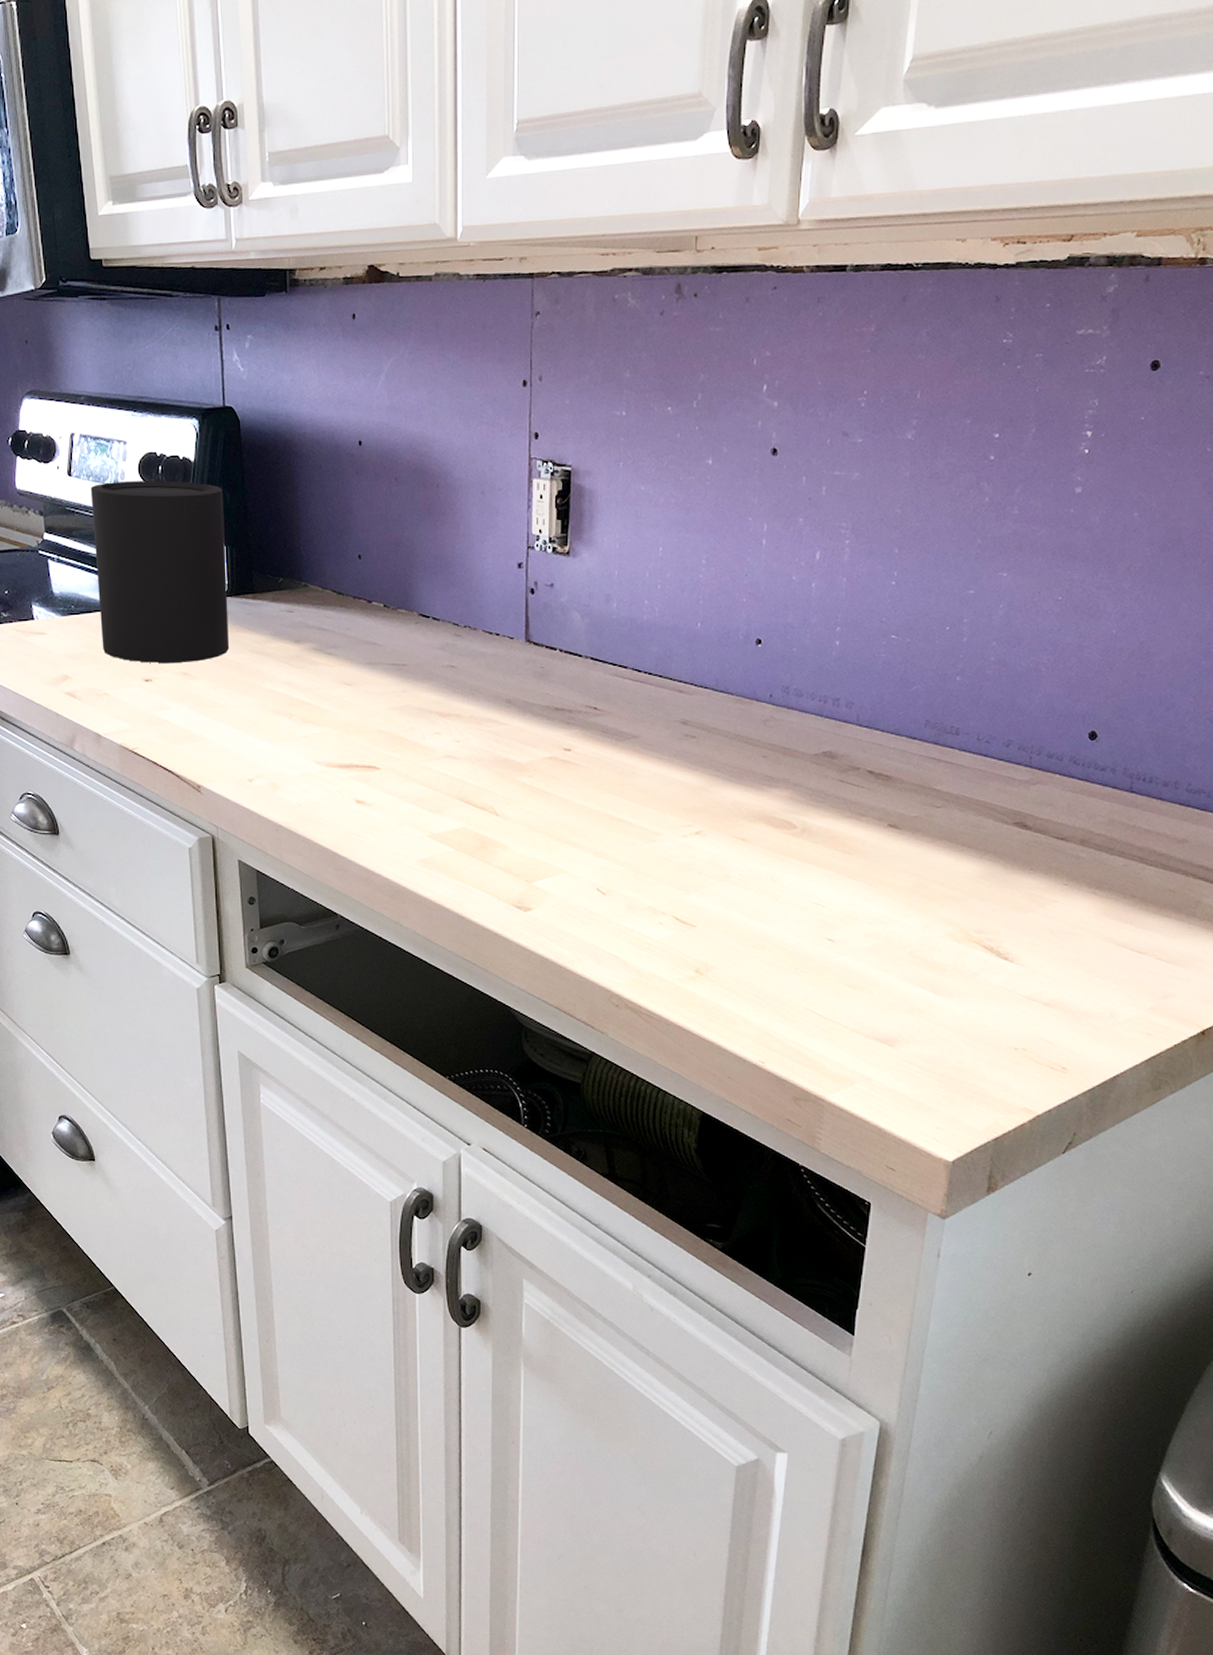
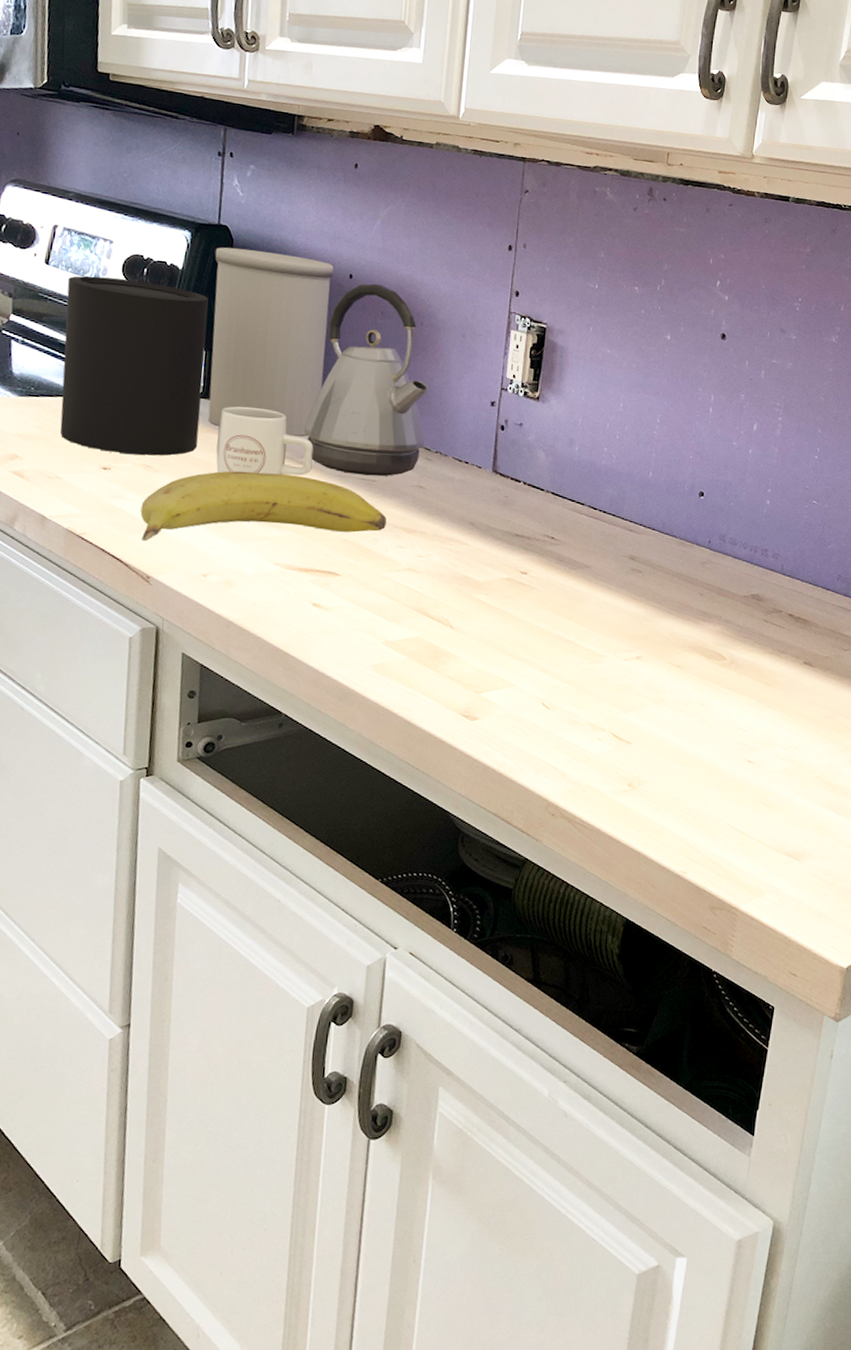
fruit: none [184,668,421,751] -> present [140,471,387,542]
canister: none [223,428,343,627] -> present [208,247,334,437]
mug: none [247,599,341,673] -> present [216,406,314,476]
kettle: none [329,447,452,660] -> present [303,284,429,476]

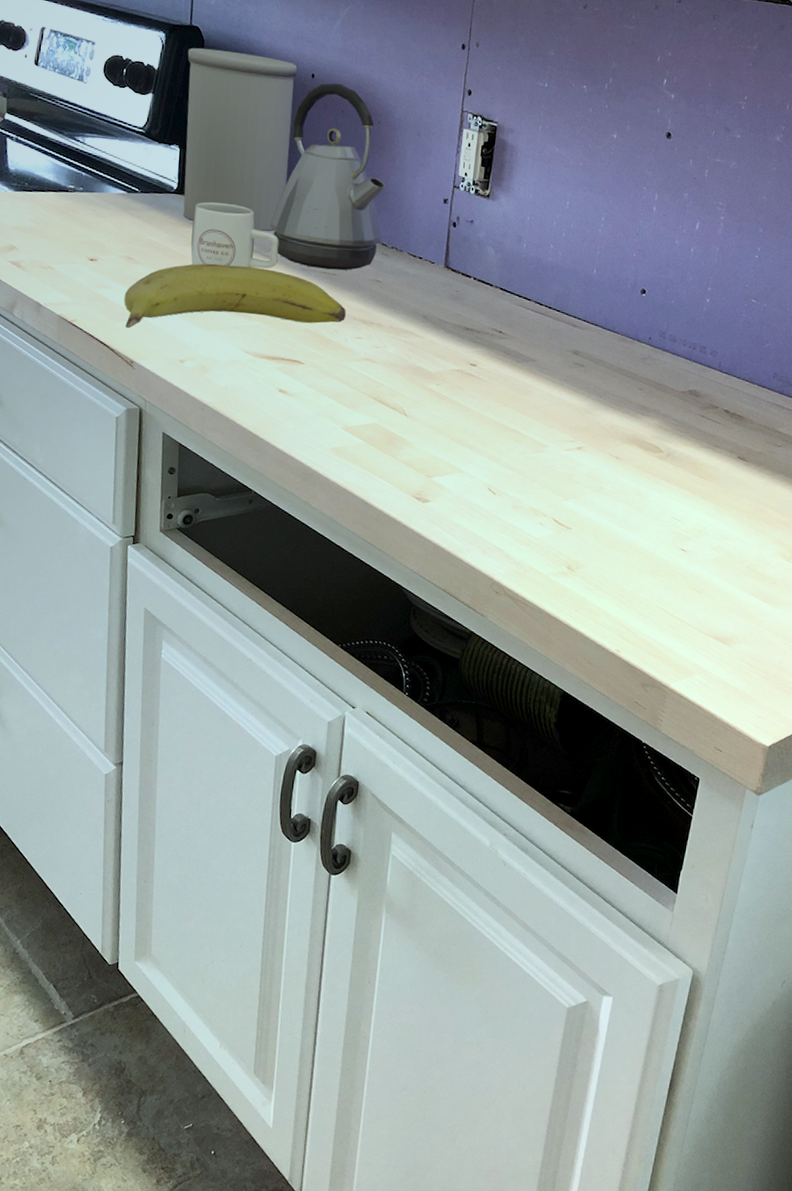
pen holder: present [60,276,209,456] -> none [51,76,182,248]

